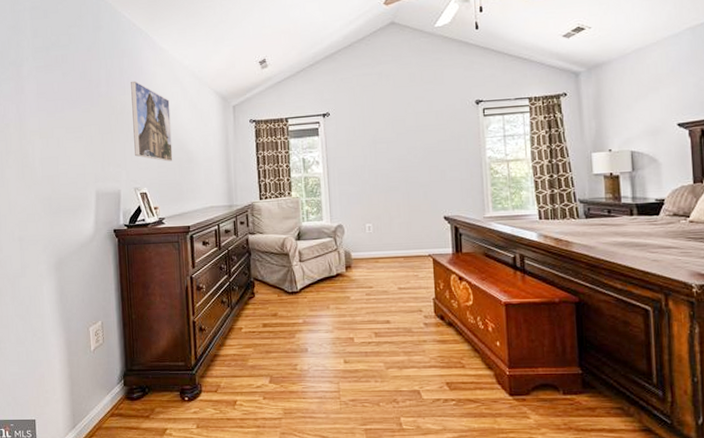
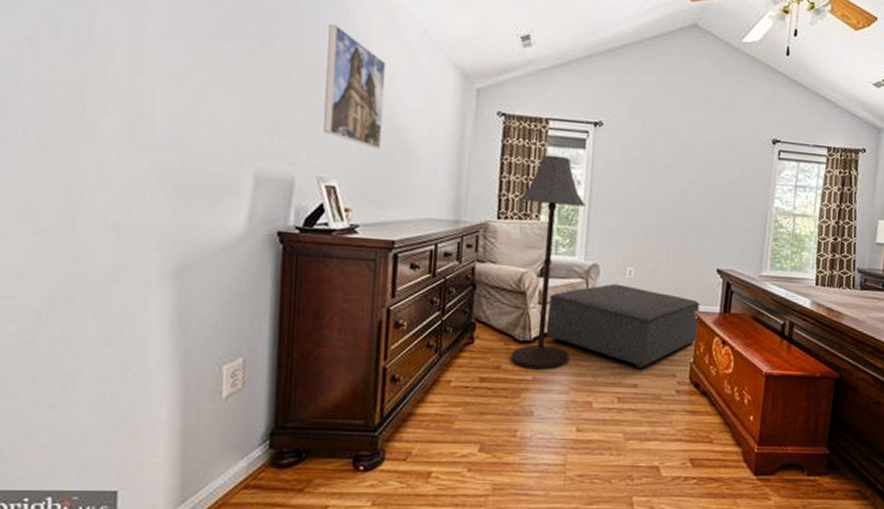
floor lamp: none [273,144,329,314] -> present [511,154,586,370]
ottoman: none [307,239,436,308] -> present [546,283,700,369]

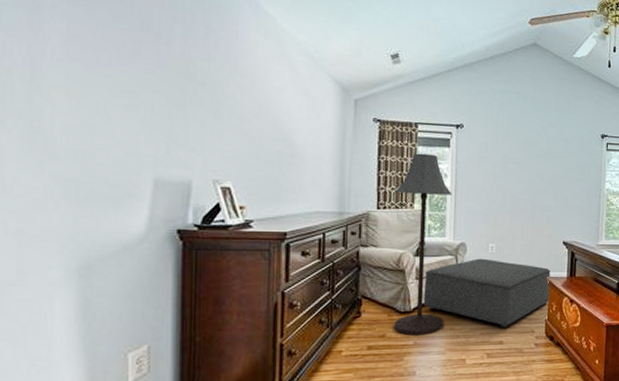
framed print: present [324,23,386,149] -> none [218,45,273,153]

